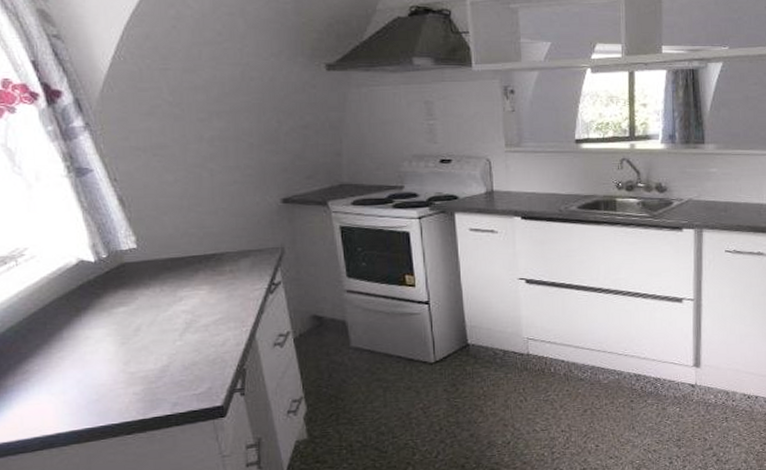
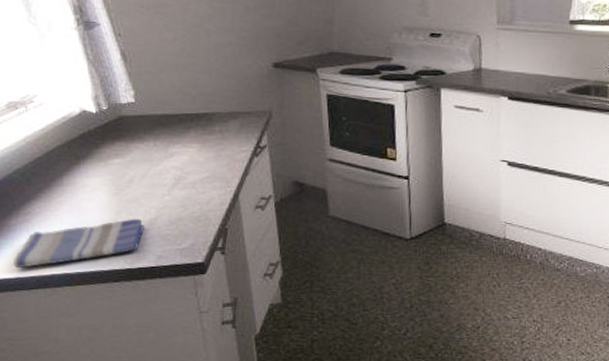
dish towel: none [13,367,156,431] -> present [14,218,144,269]

